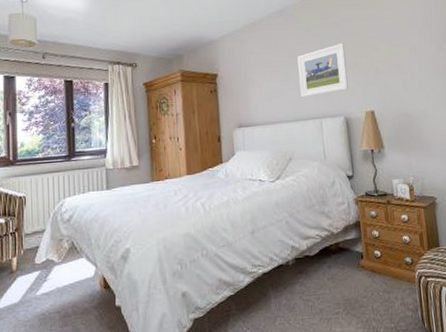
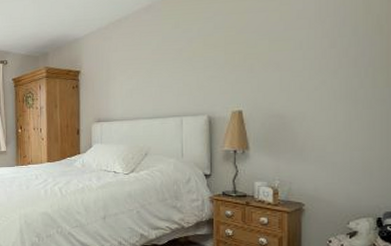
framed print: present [297,44,349,98] -> none [162,40,215,96]

